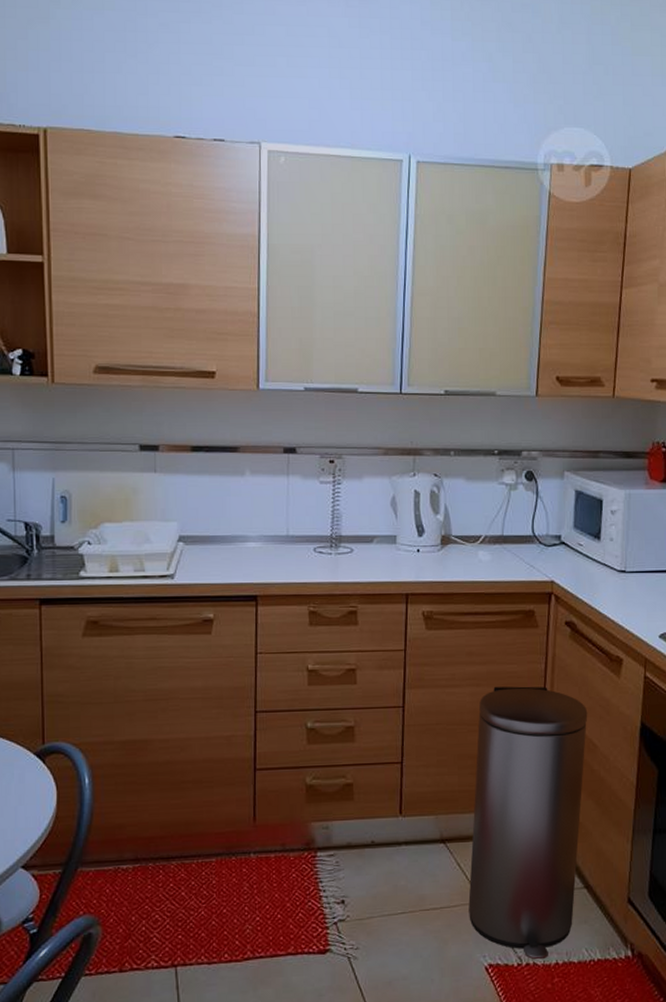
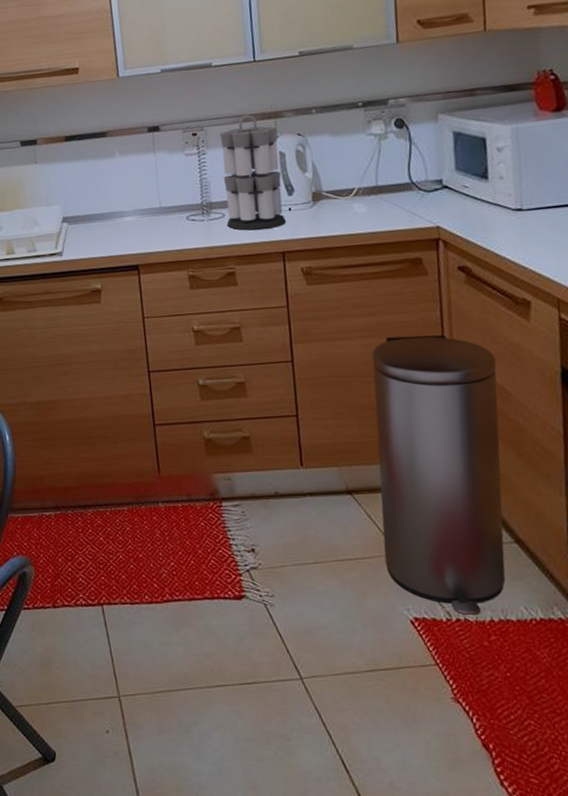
spice rack: none [354,448,416,569] -> present [219,115,286,231]

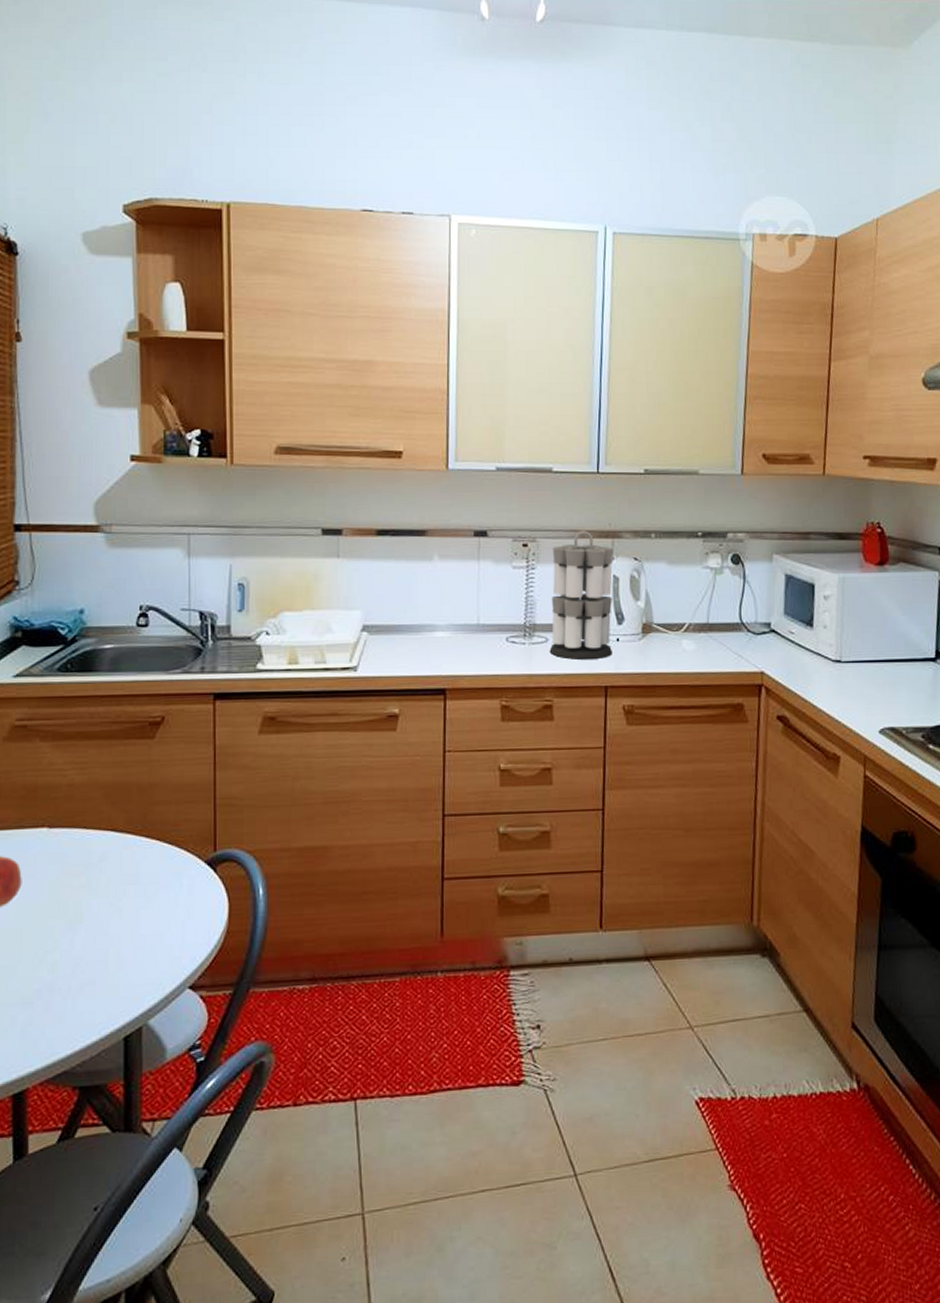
pedal bin: present [371,334,506,616] -> none [676,786,804,1093]

